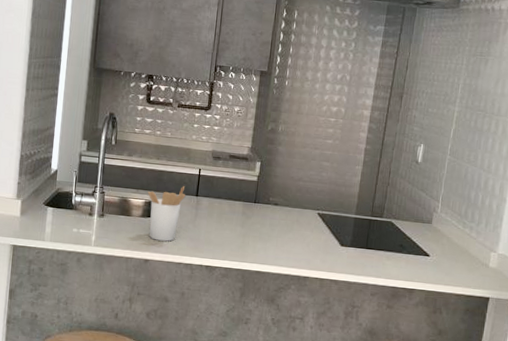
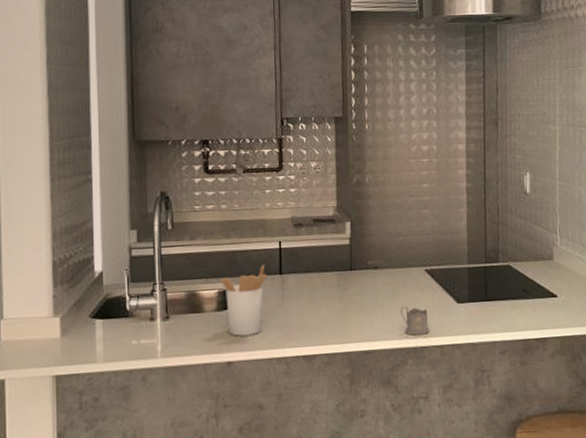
tea glass holder: none [290,240,314,267] -> present [400,305,430,335]

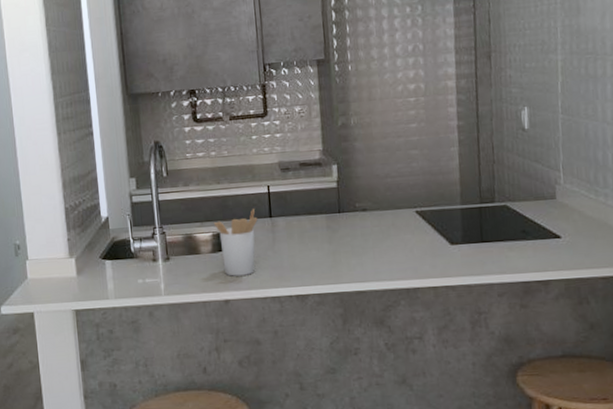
tea glass holder: present [400,305,430,335] -> none [390,247,422,277]

